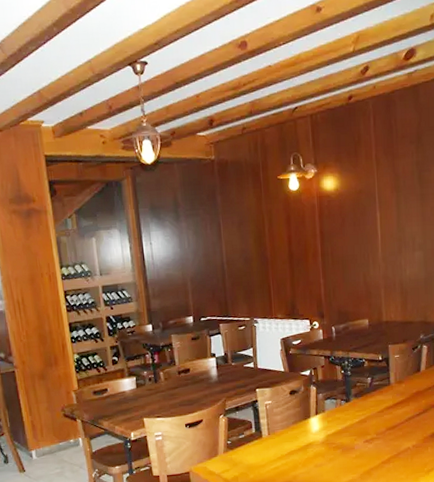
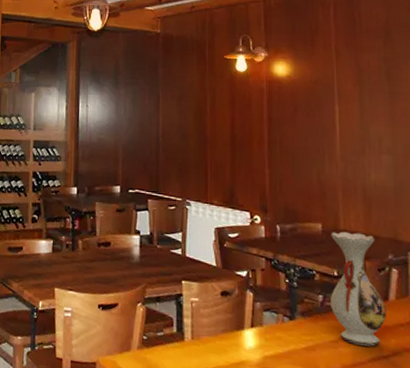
vase: none [376,321,419,411] -> present [331,231,387,347]

